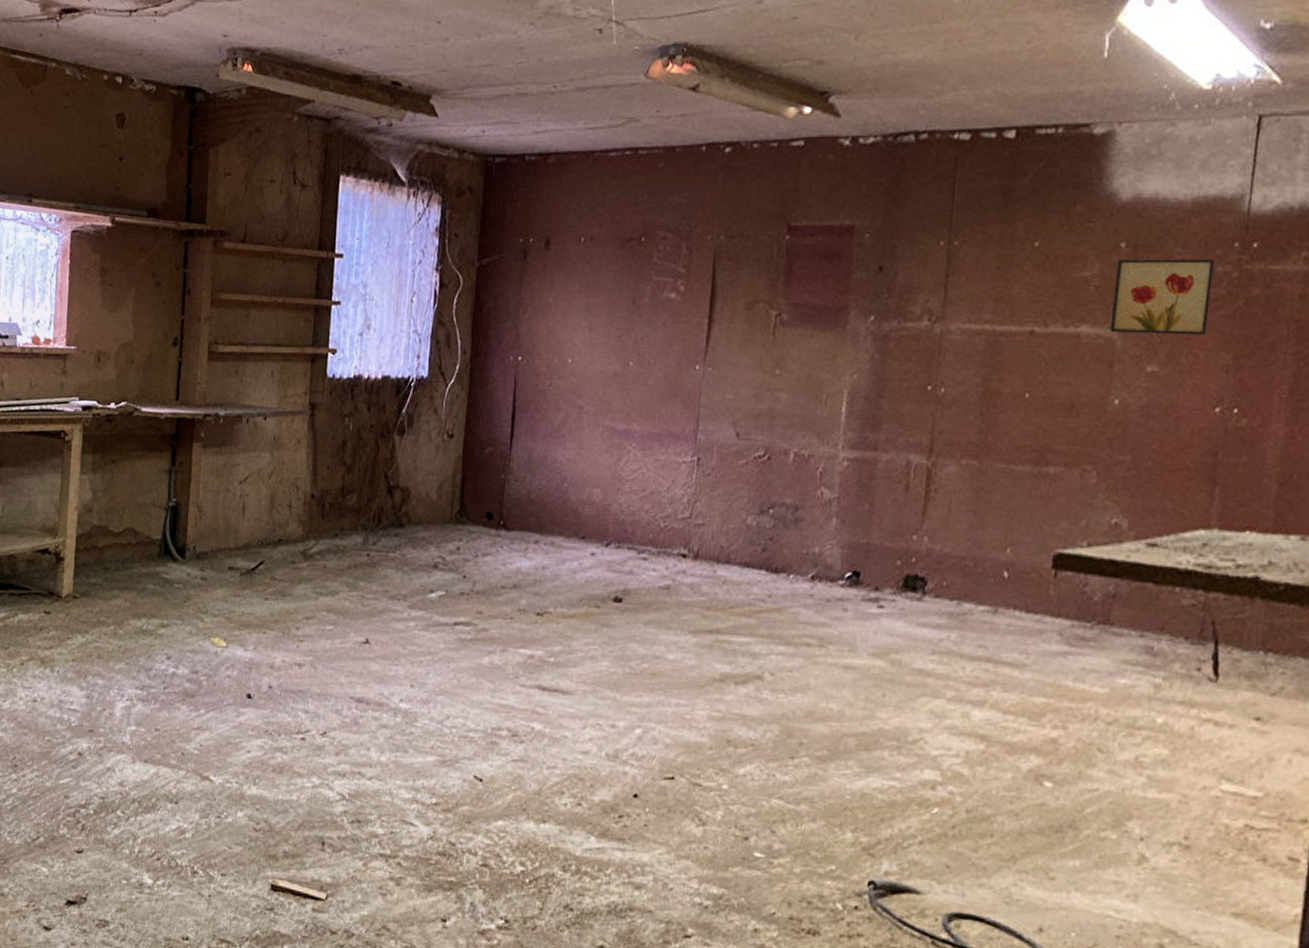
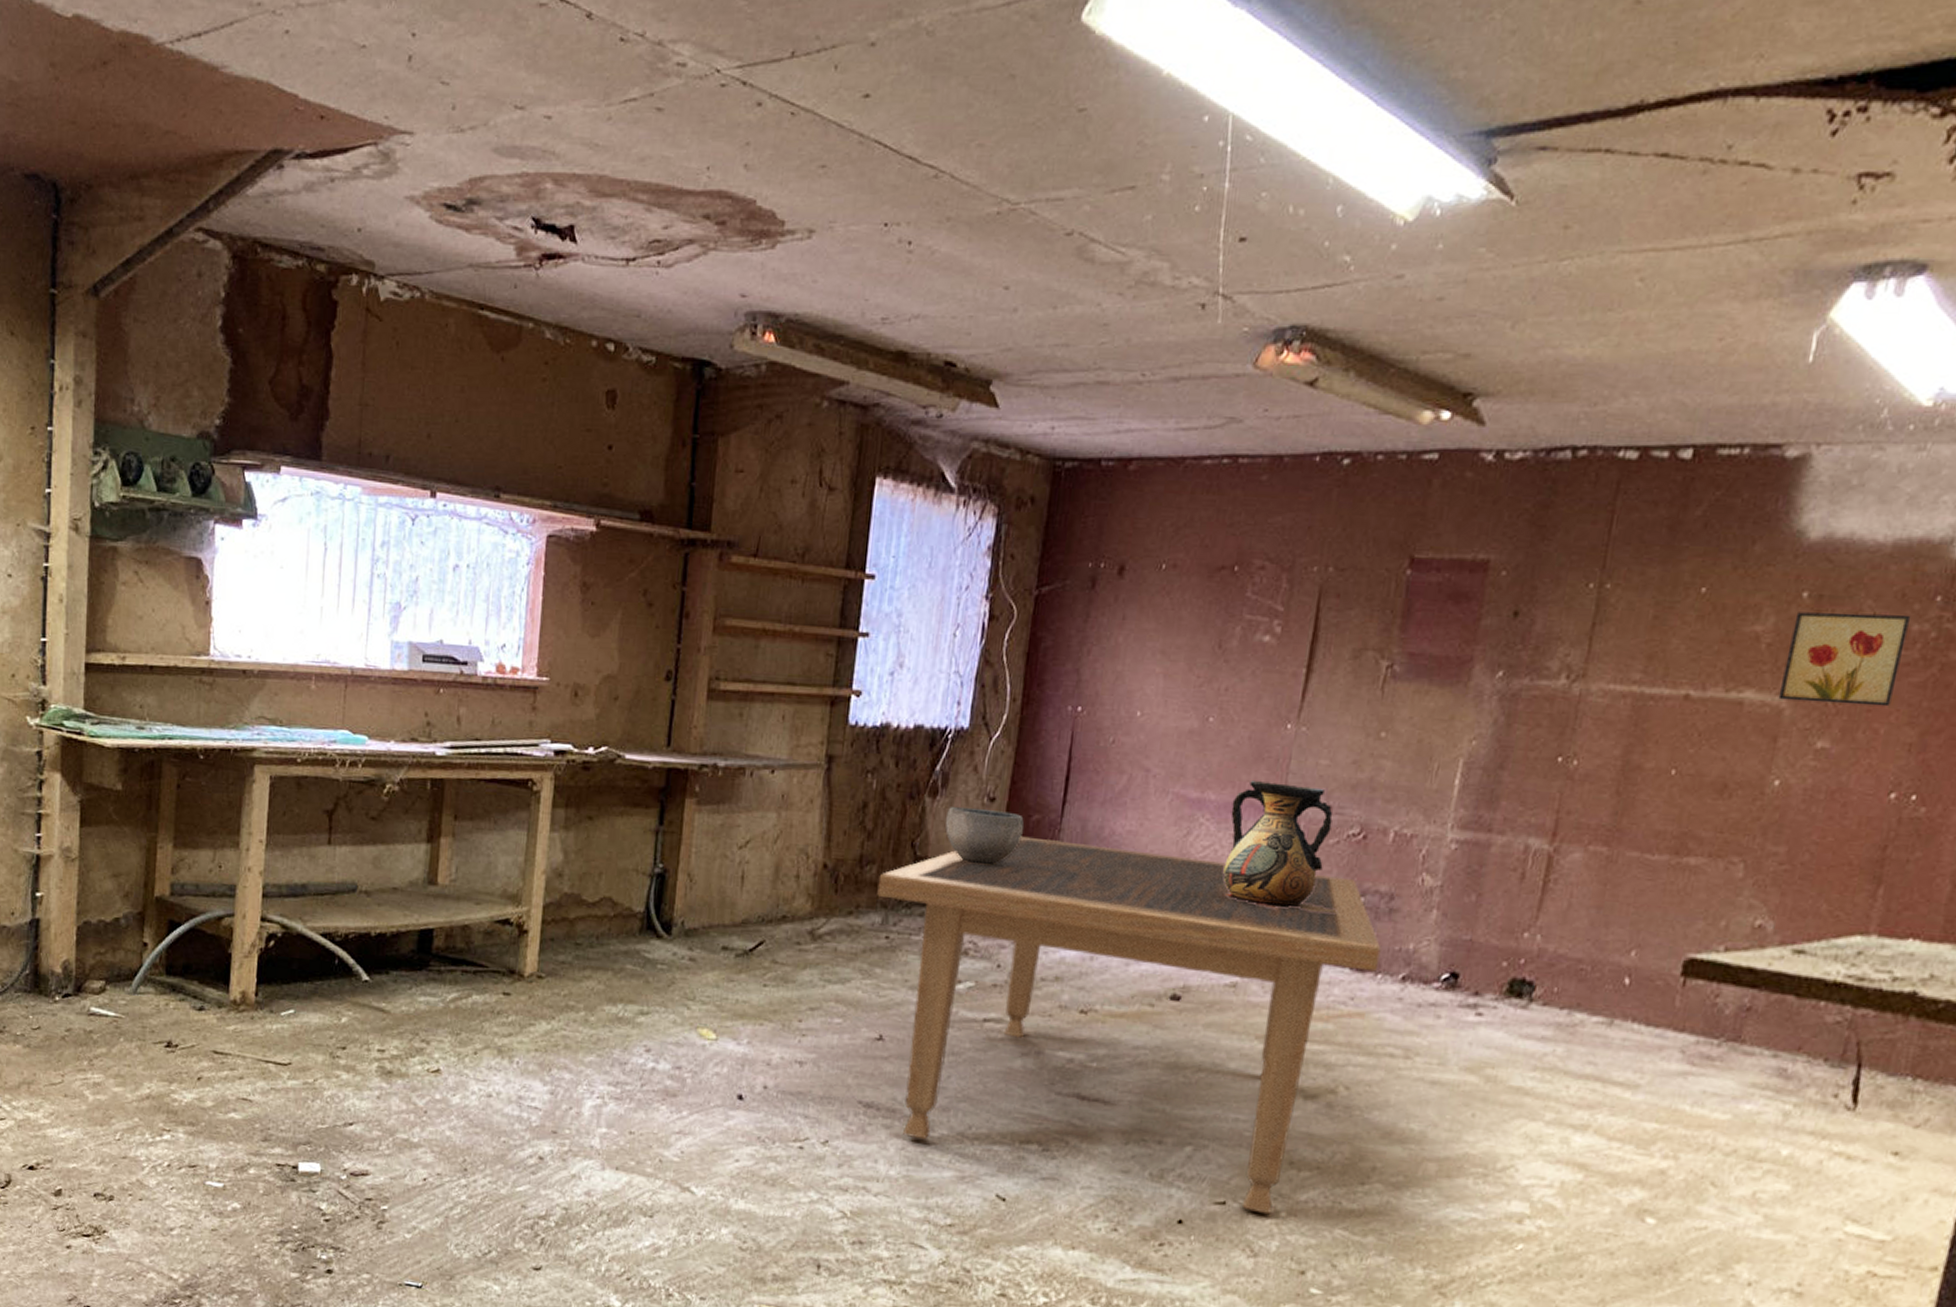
dining table: none [358,466,791,788] -> present [877,836,1381,1215]
bowl: none [412,442,480,491] -> present [945,806,1025,865]
vase: none [651,414,756,524] -> present [1222,781,1344,914]

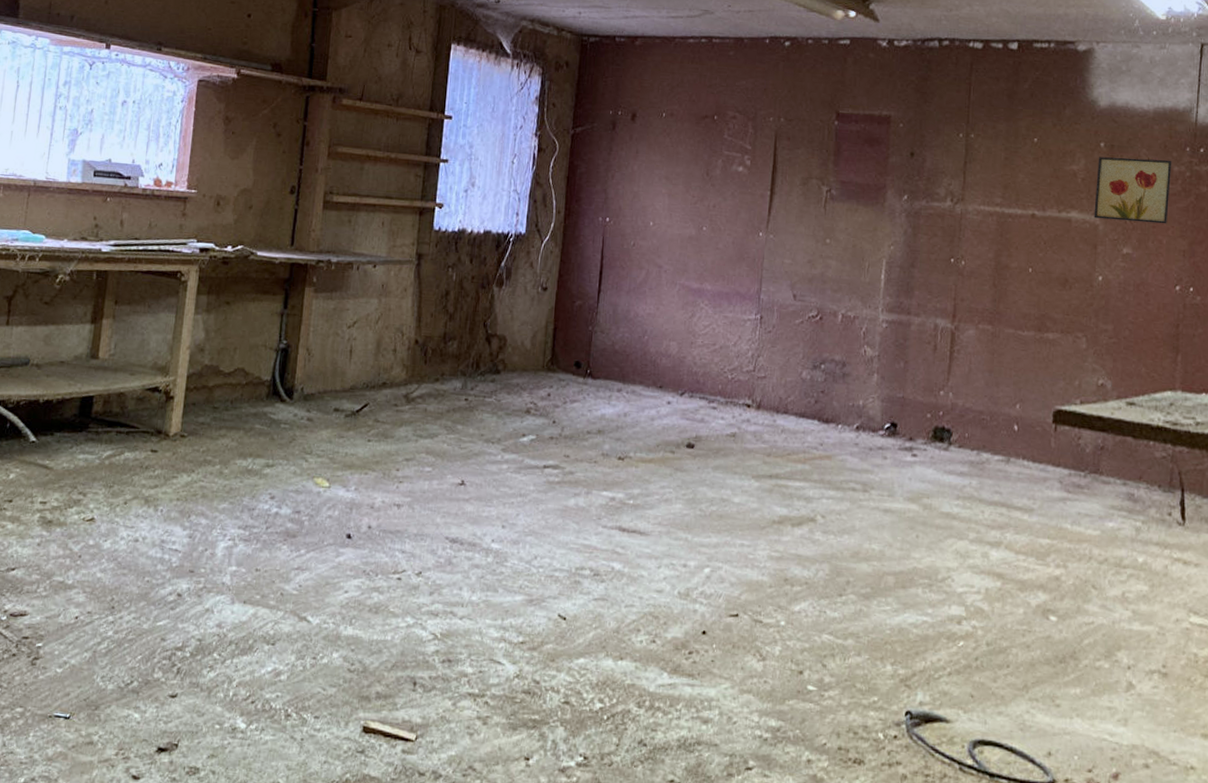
dining table: present [877,836,1381,1215] -> none [458,317,839,624]
bowl: present [945,806,1025,865] -> none [509,294,570,340]
vase: present [1222,781,1344,914] -> none [720,275,810,378]

